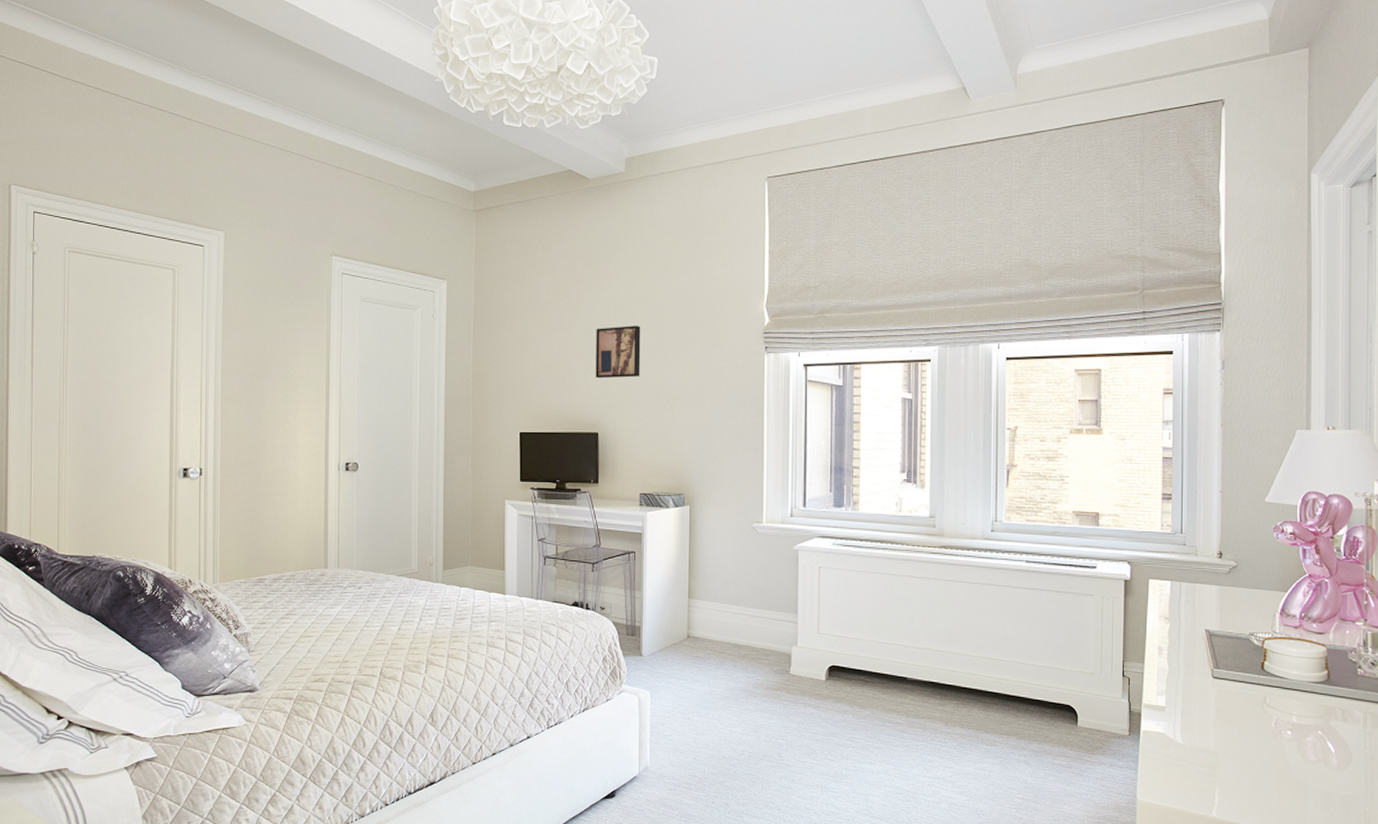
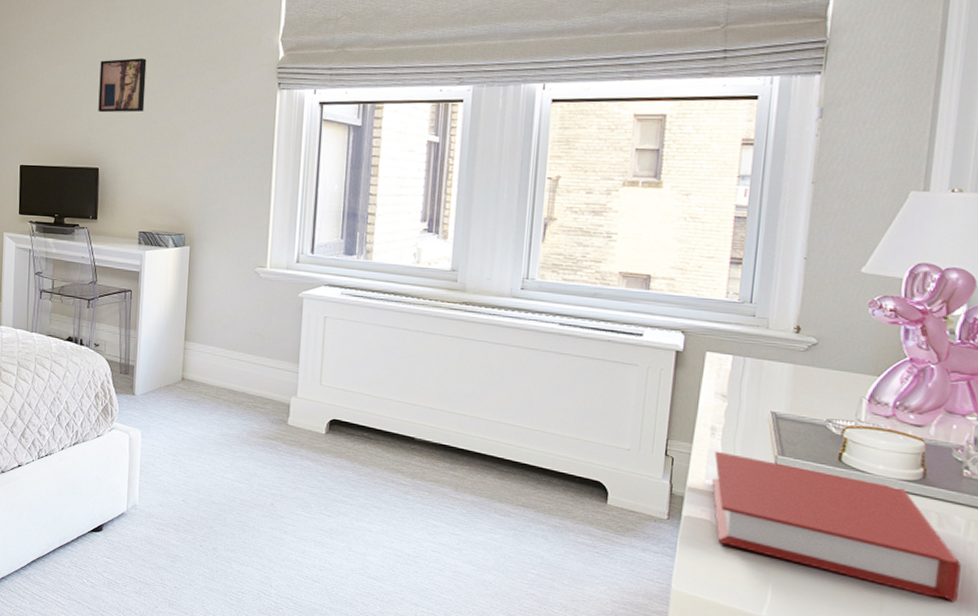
book: none [1163,669,1363,787] -> present [712,451,961,602]

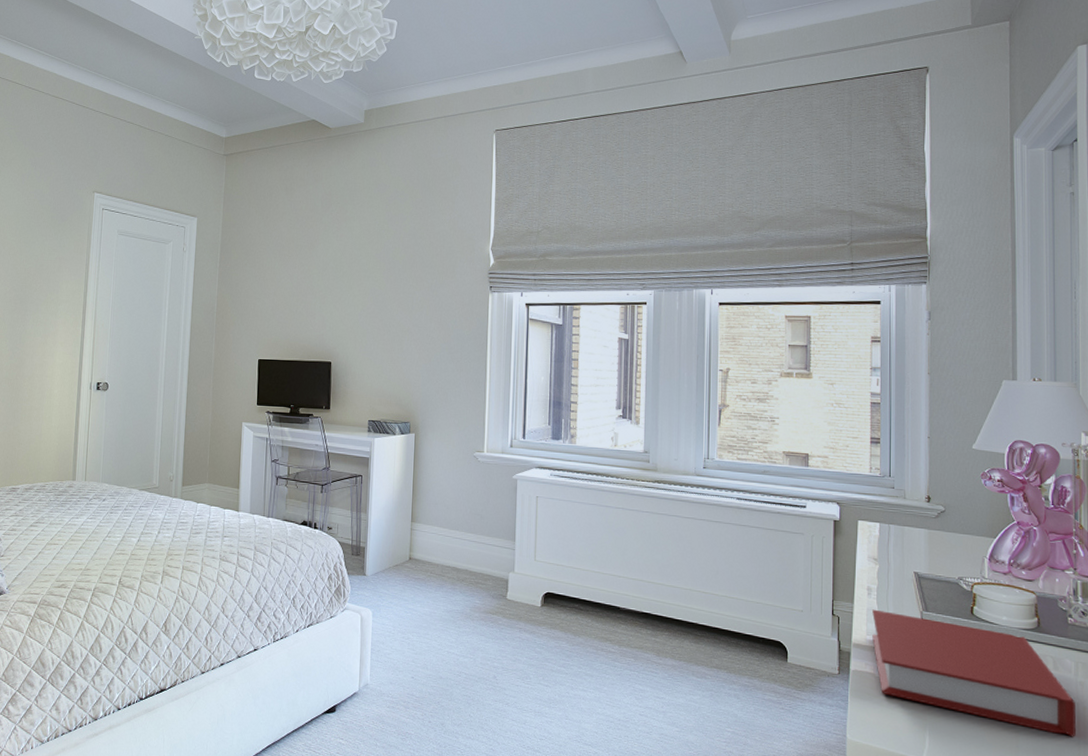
wall art: present [98,58,147,113] -> none [330,263,374,312]

